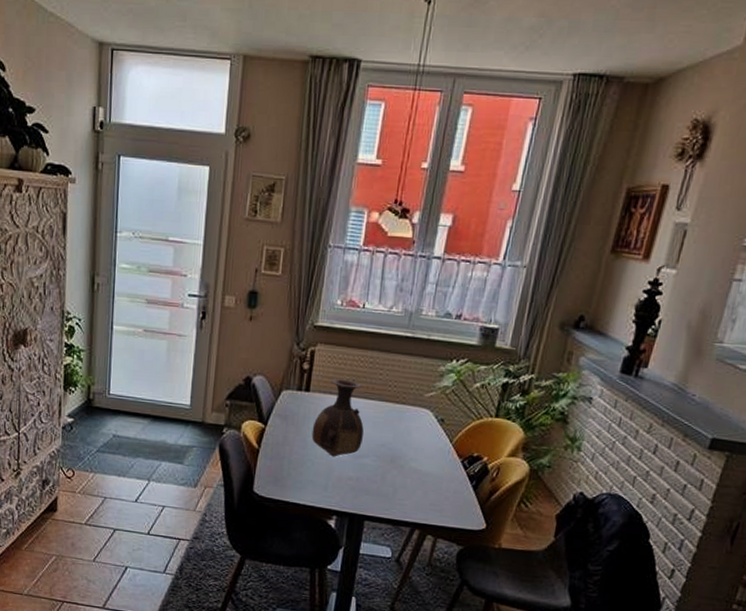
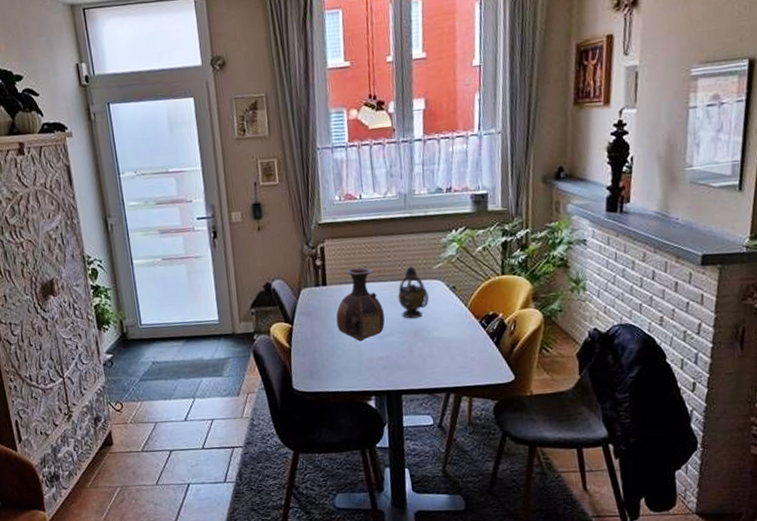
teapot: none [381,388,414,445] -> present [397,265,429,319]

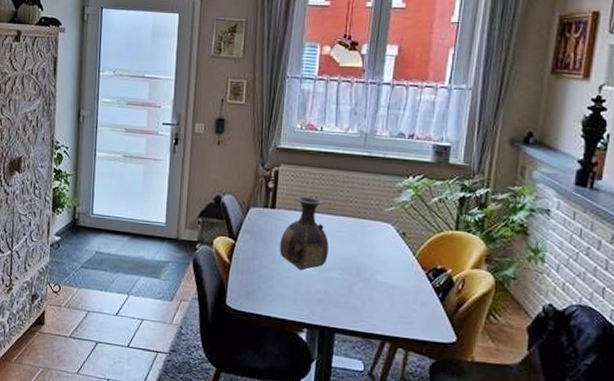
teapot: present [397,265,429,319] -> none [344,204,376,258]

